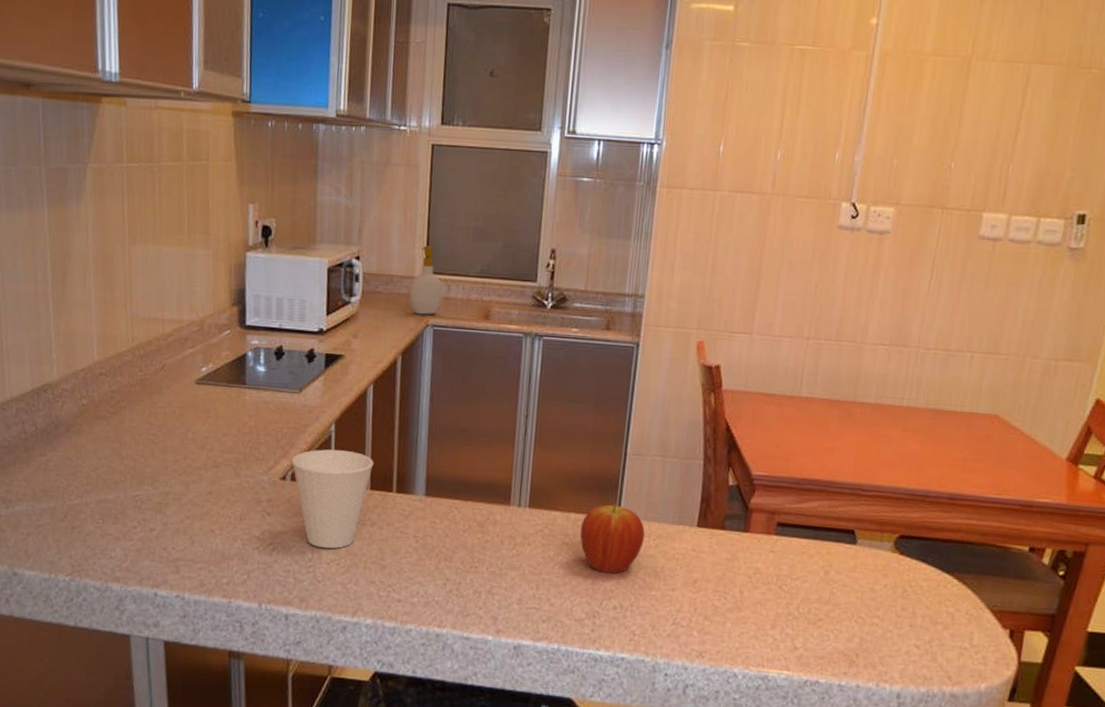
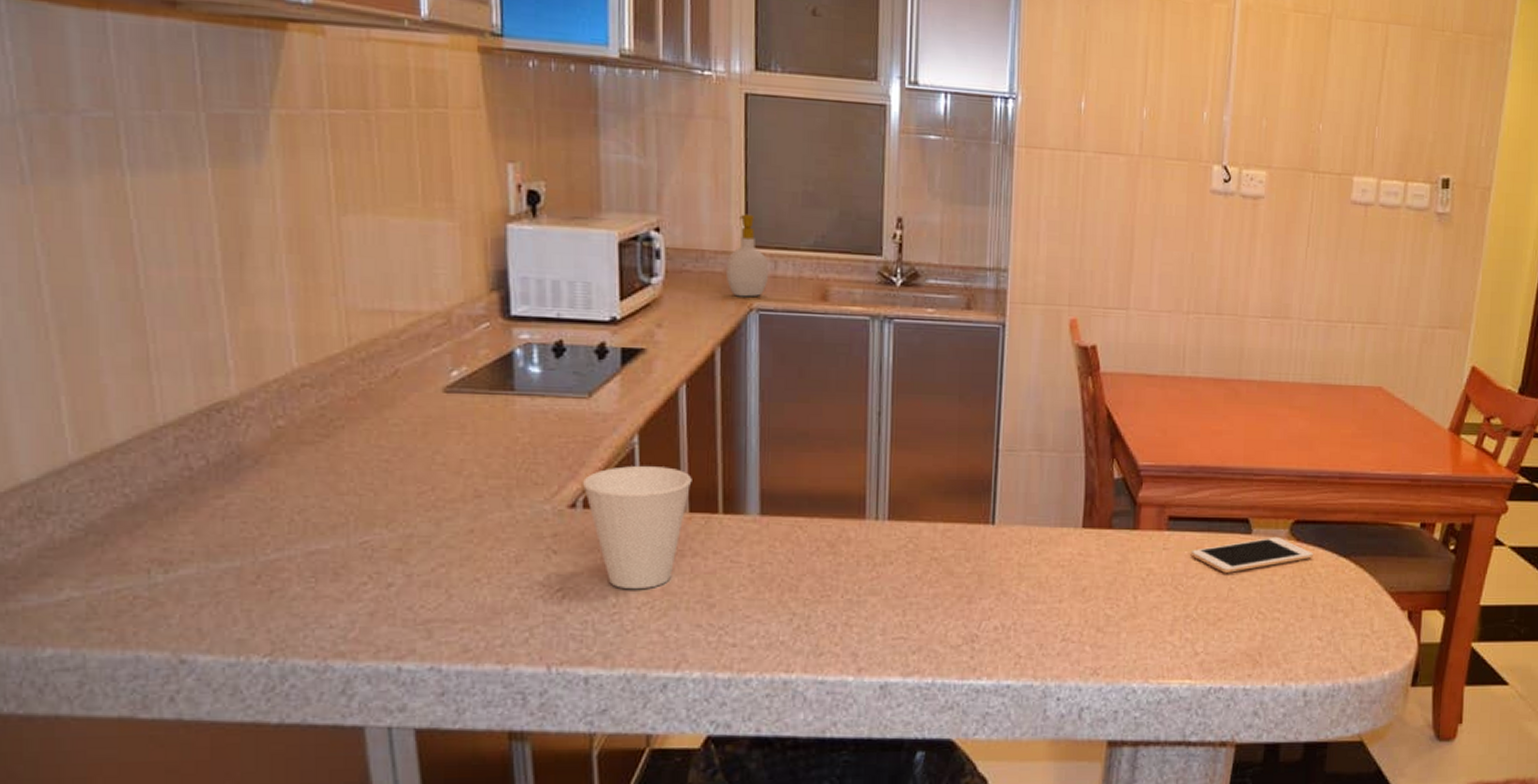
fruit: present [580,502,645,574] -> none [950,506,1025,590]
cell phone: none [796,548,916,578] -> present [1190,536,1313,573]

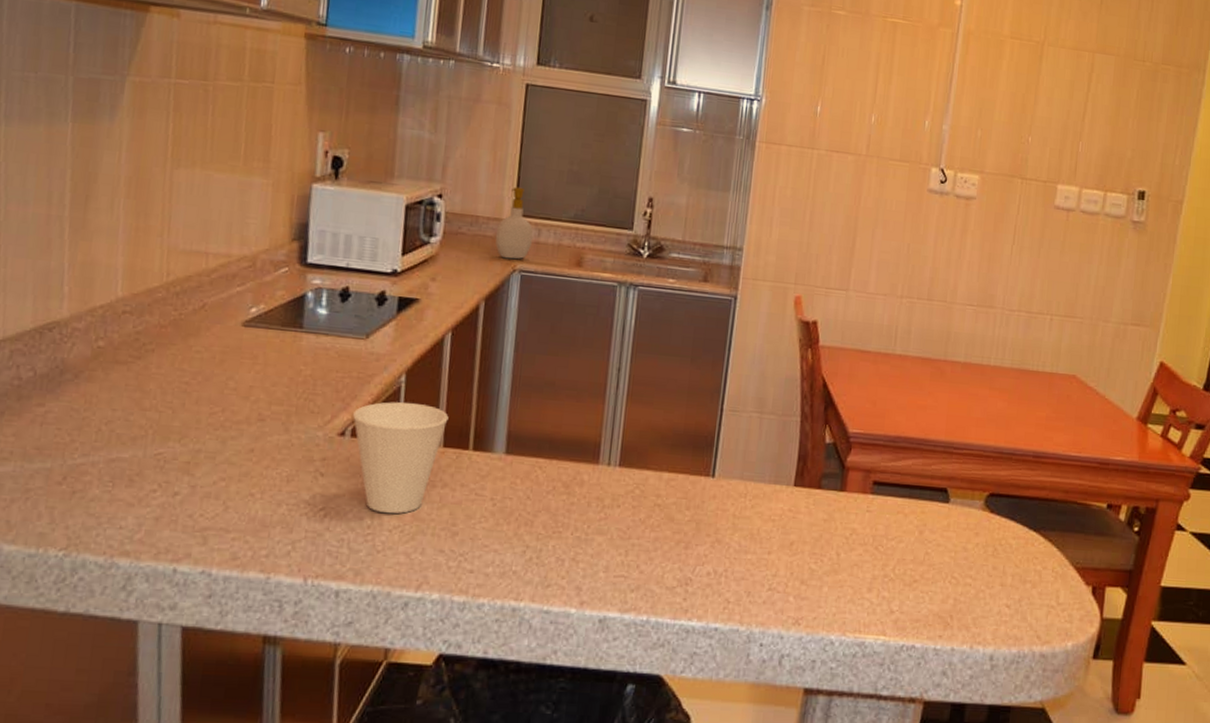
cell phone: present [1190,536,1313,573] -> none [891,507,1006,538]

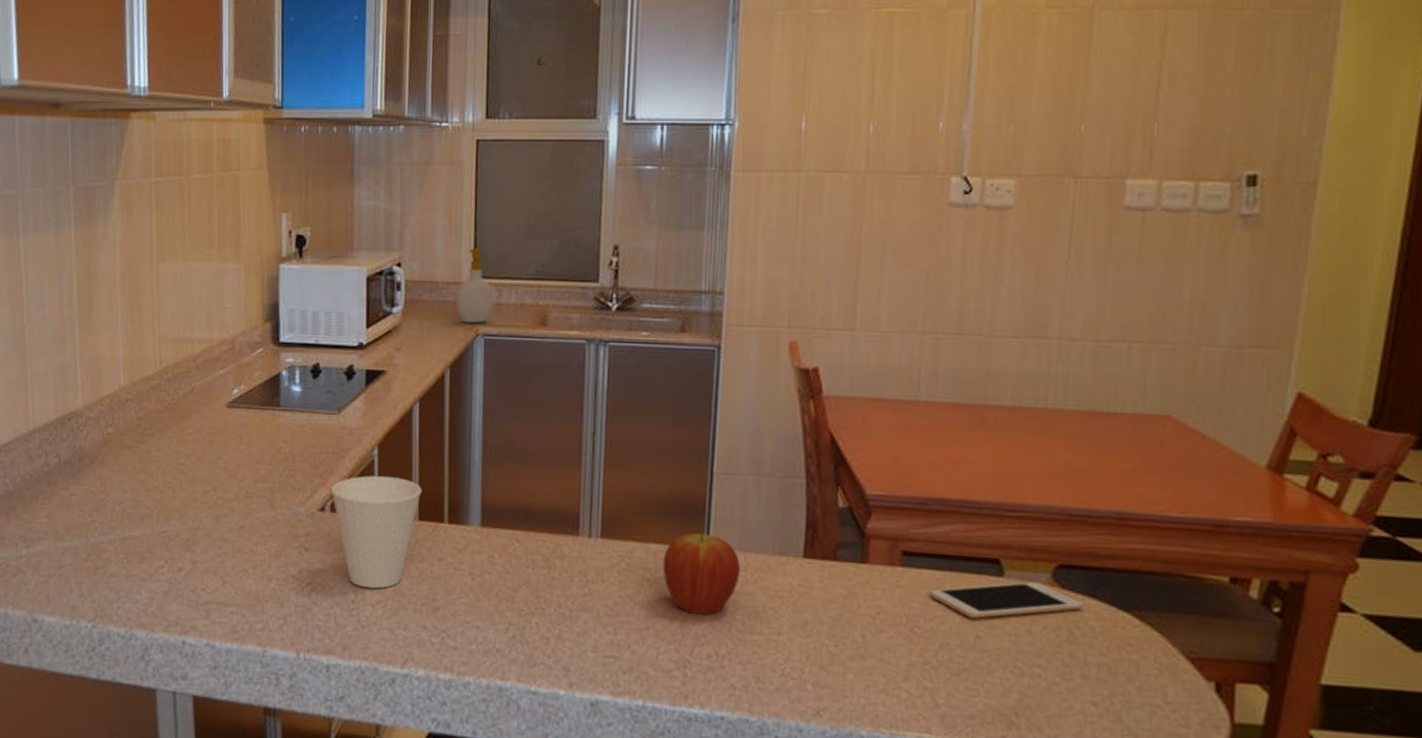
fruit: none [673,460,741,538] -> present [662,530,740,616]
cell phone: none [891,507,1006,538] -> present [928,581,1083,619]

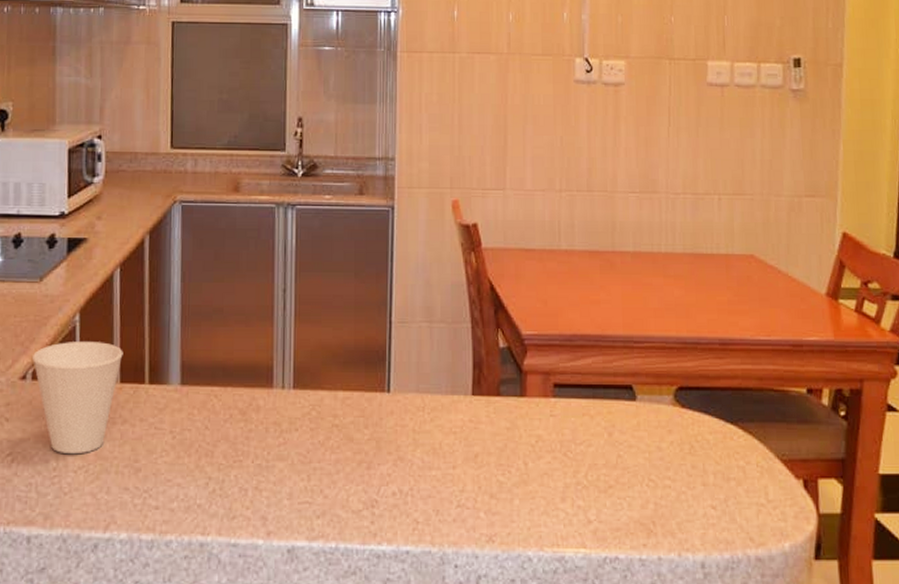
soap bottle: present [456,248,495,324] -> none [154,120,191,191]
fruit: present [662,530,740,616] -> none [350,375,418,456]
cell phone: present [928,581,1083,619] -> none [577,403,700,439]

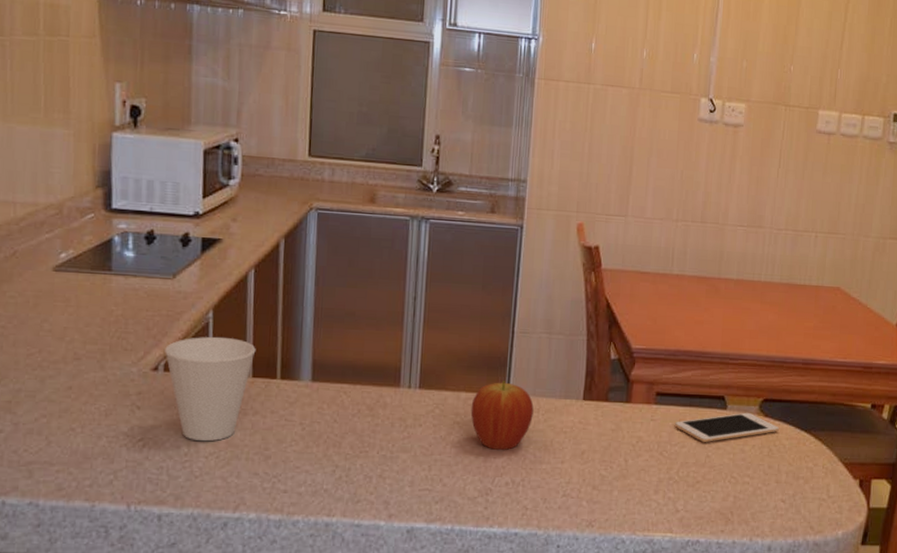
fruit: none [350,375,418,456] -> present [470,380,534,451]
cell phone: none [577,403,700,439] -> present [674,412,779,442]

